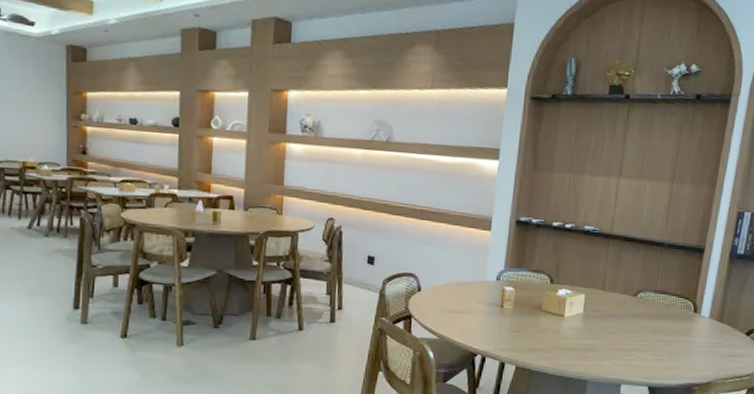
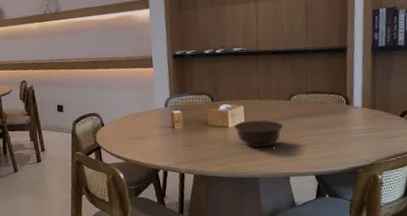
bowl: none [571,313,624,346] -> present [234,120,284,148]

